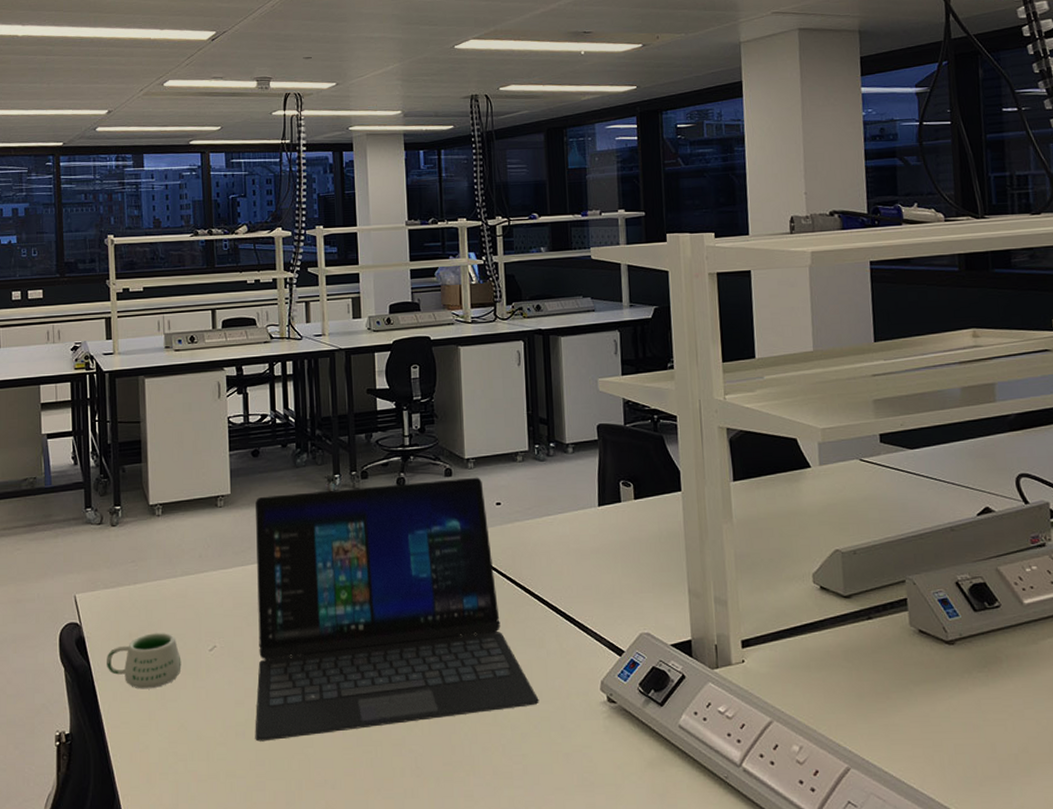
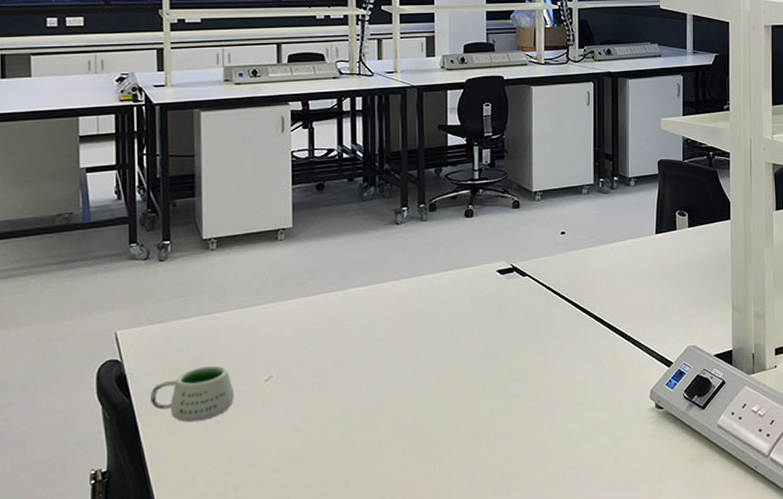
laptop: present [255,477,539,742] -> none [311,208,593,466]

